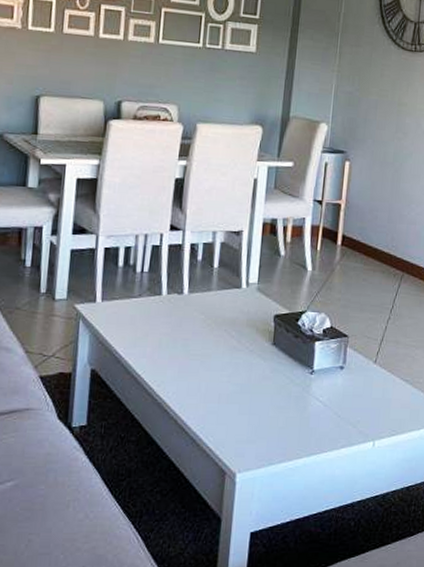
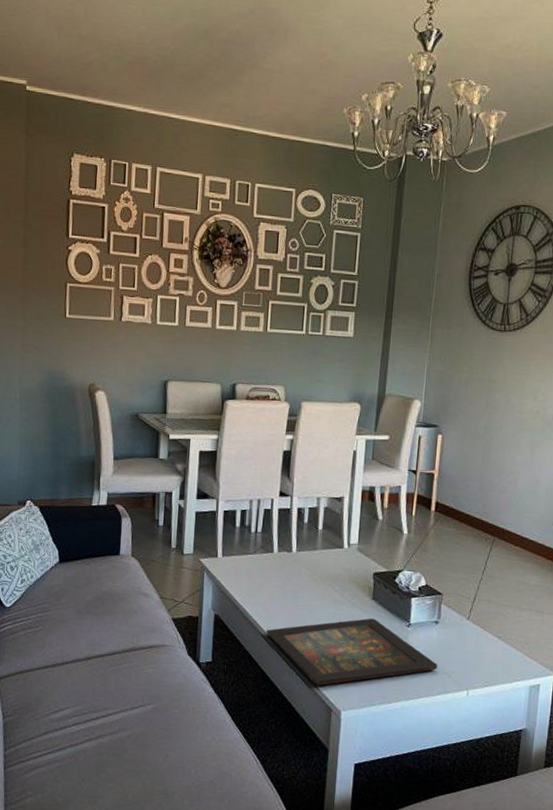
icon panel: none [152,366,343,445] -> present [266,618,438,685]

